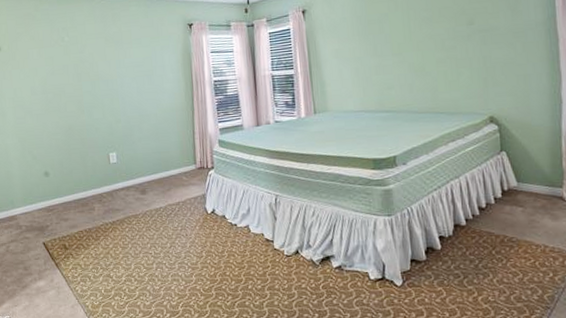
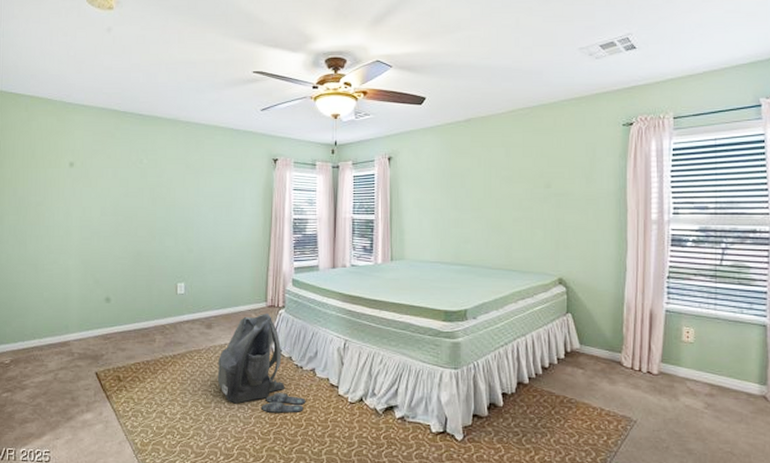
backpack: none [155,174,222,264] -> present [217,313,285,404]
slippers: none [201,250,243,270] -> present [262,393,306,413]

